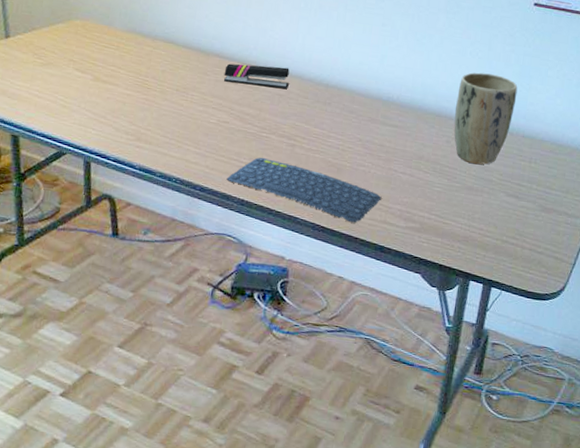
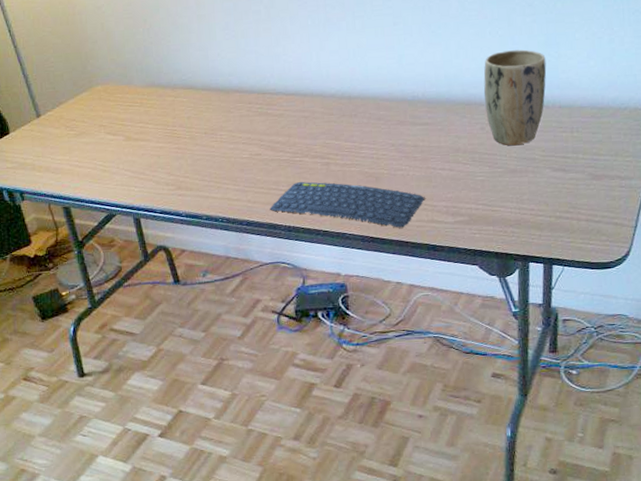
stapler: present [224,63,290,89] -> none [246,88,312,115]

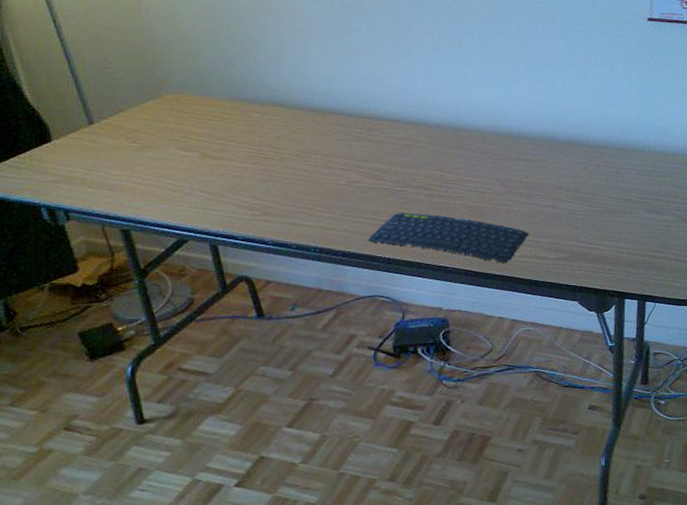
plant pot: present [483,49,547,146] -> none [586,95,644,187]

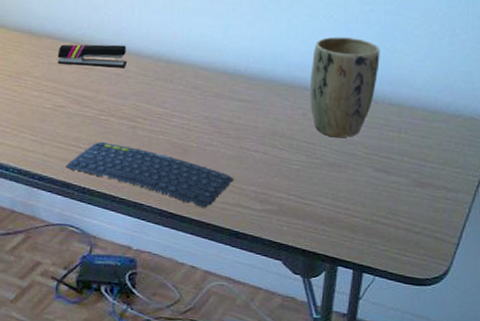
stapler: none [344,116,416,139] -> present [57,44,126,67]
plant pot: none [586,95,644,187] -> present [310,36,380,138]

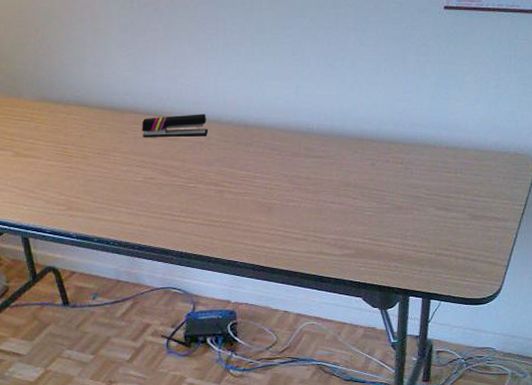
keyboard: present [66,141,234,208] -> none [162,207,315,258]
plant pot: present [310,36,380,138] -> none [376,89,436,183]

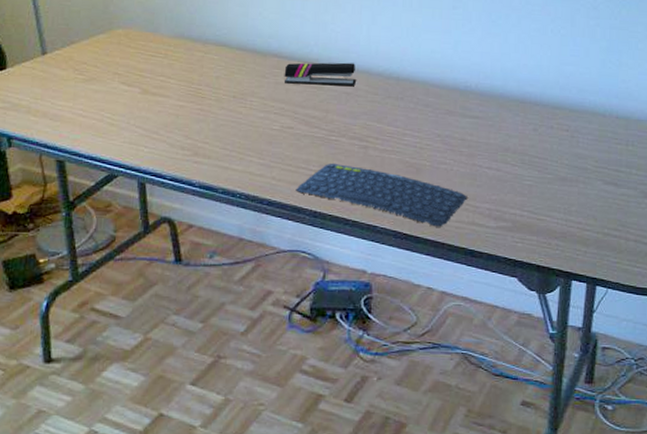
keyboard: none [162,207,315,258] -> present [296,163,468,227]

